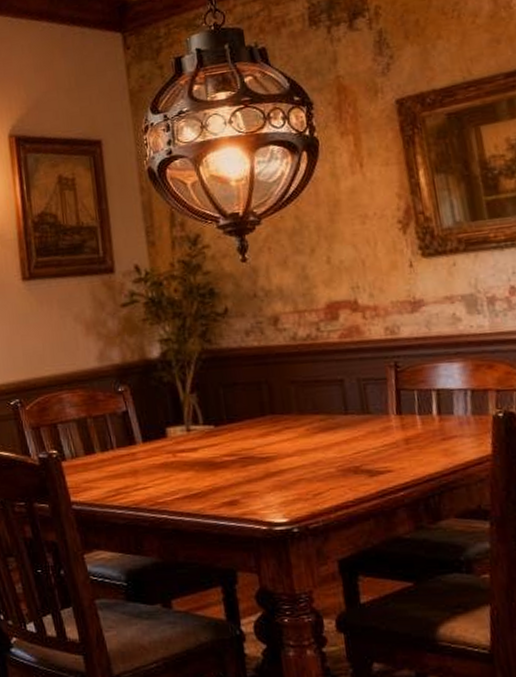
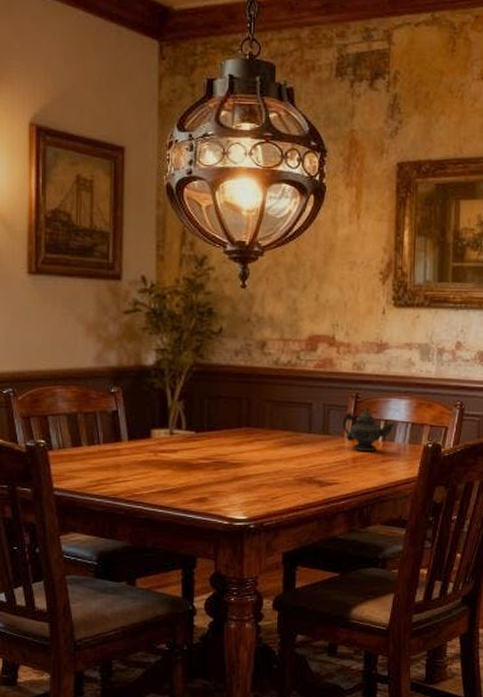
teapot: none [382,375,451,431] -> present [342,406,395,452]

